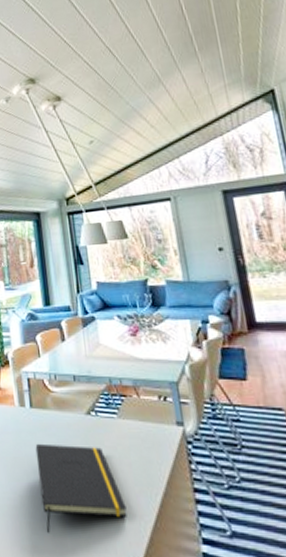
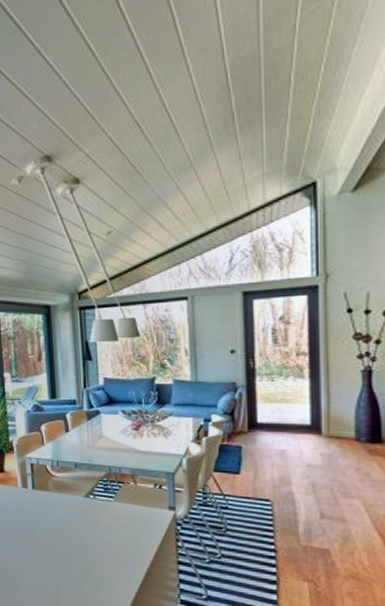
notepad: present [35,443,127,533] -> none [36,519,116,590]

